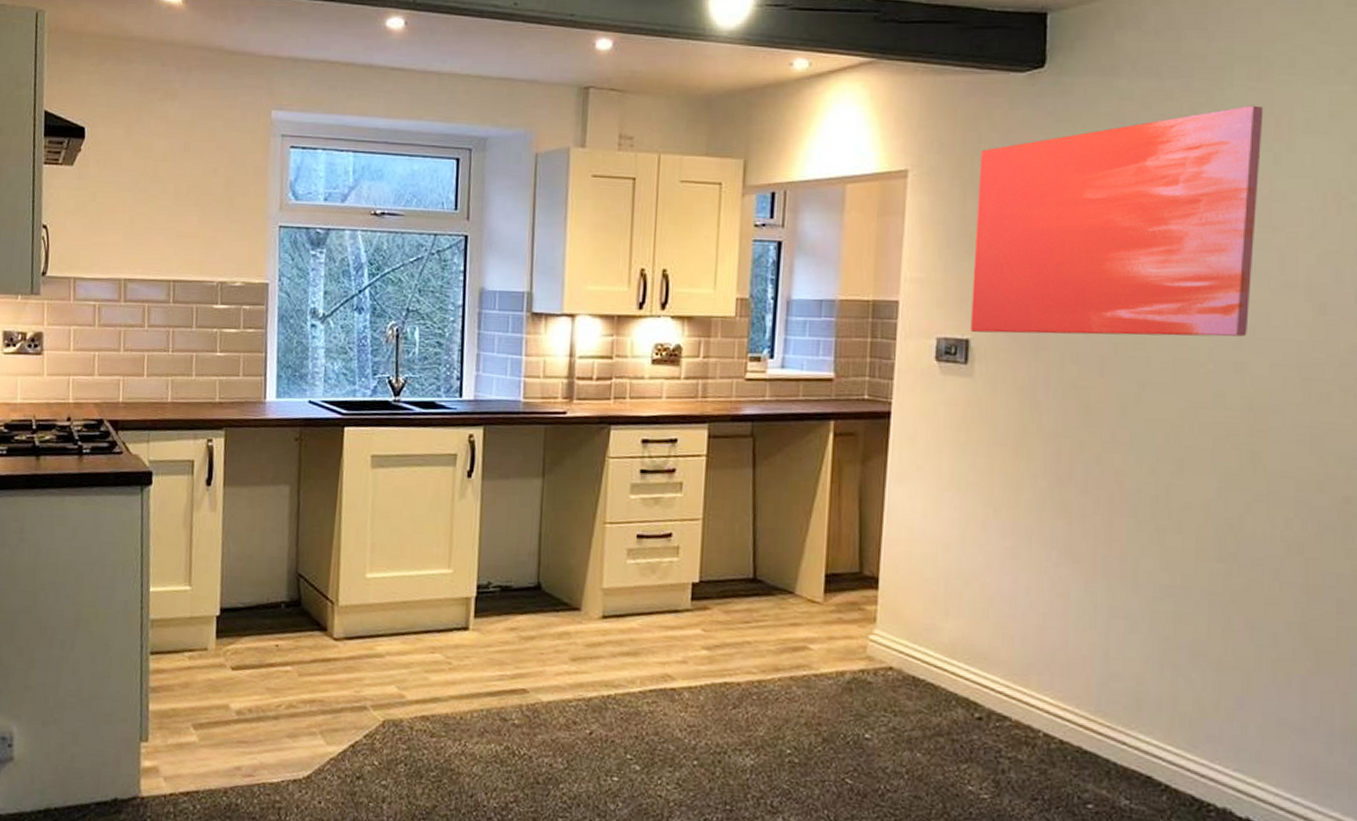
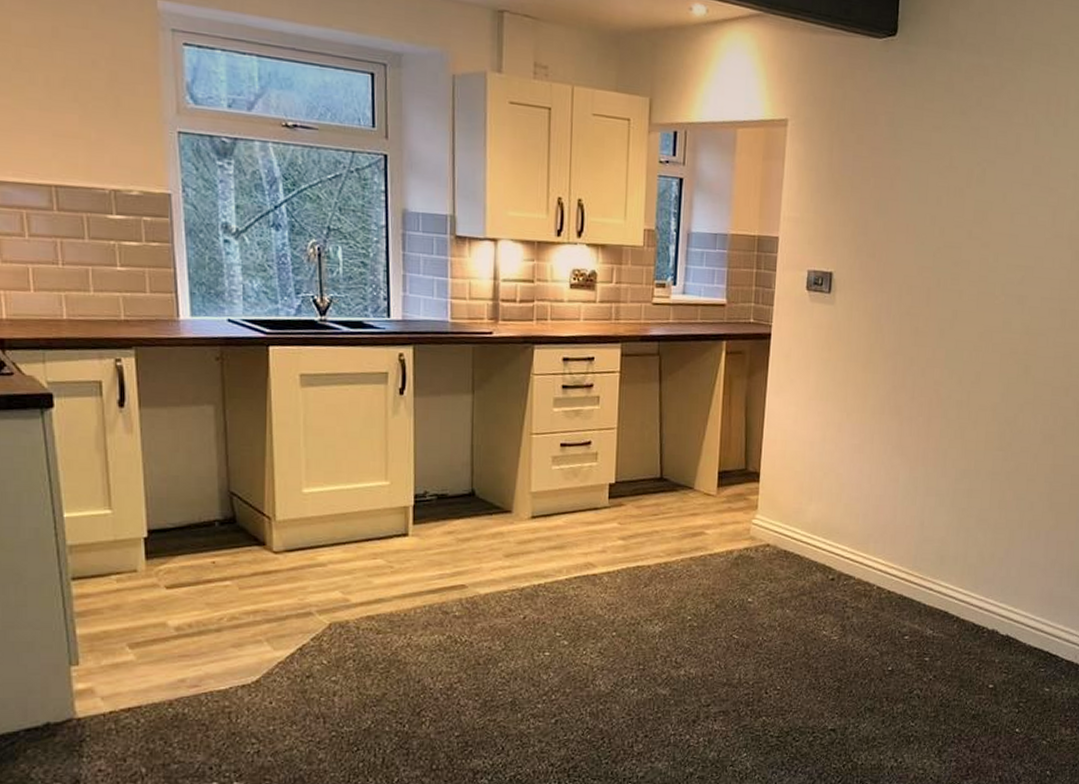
wall art: present [971,105,1264,337] -> none [834,85,1050,276]

